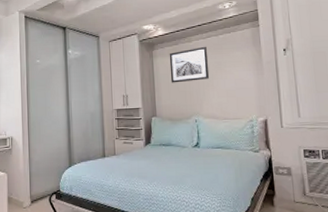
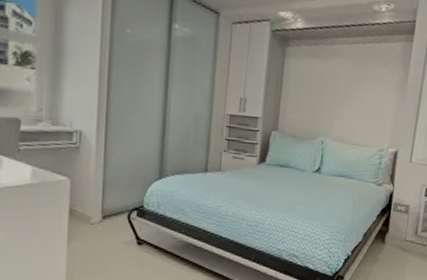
wall art: present [169,46,210,83] -> none [301,53,351,95]

